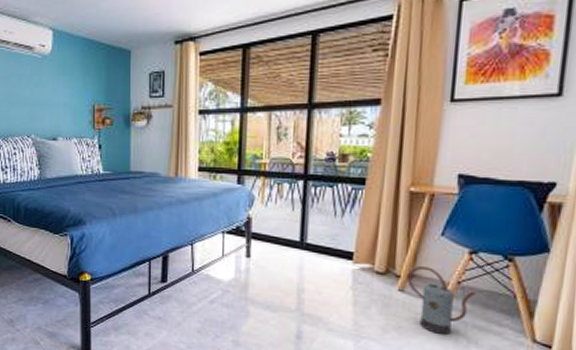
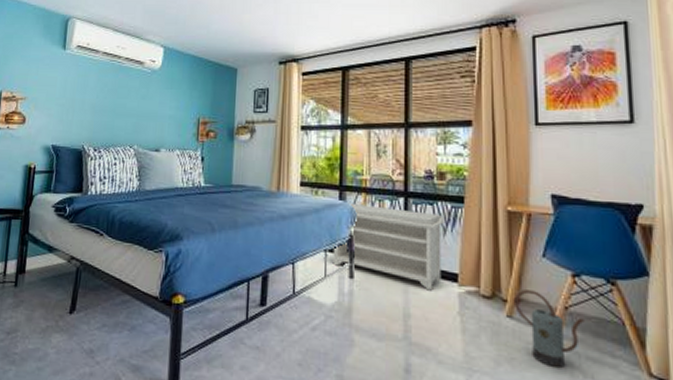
bench: none [230,186,344,268] -> present [333,202,445,291]

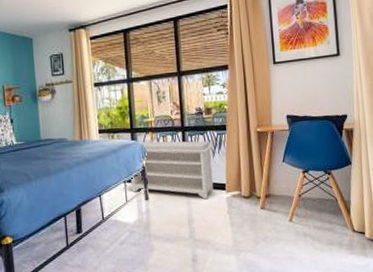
watering can: present [515,290,584,369] -> none [265,187,312,238]

